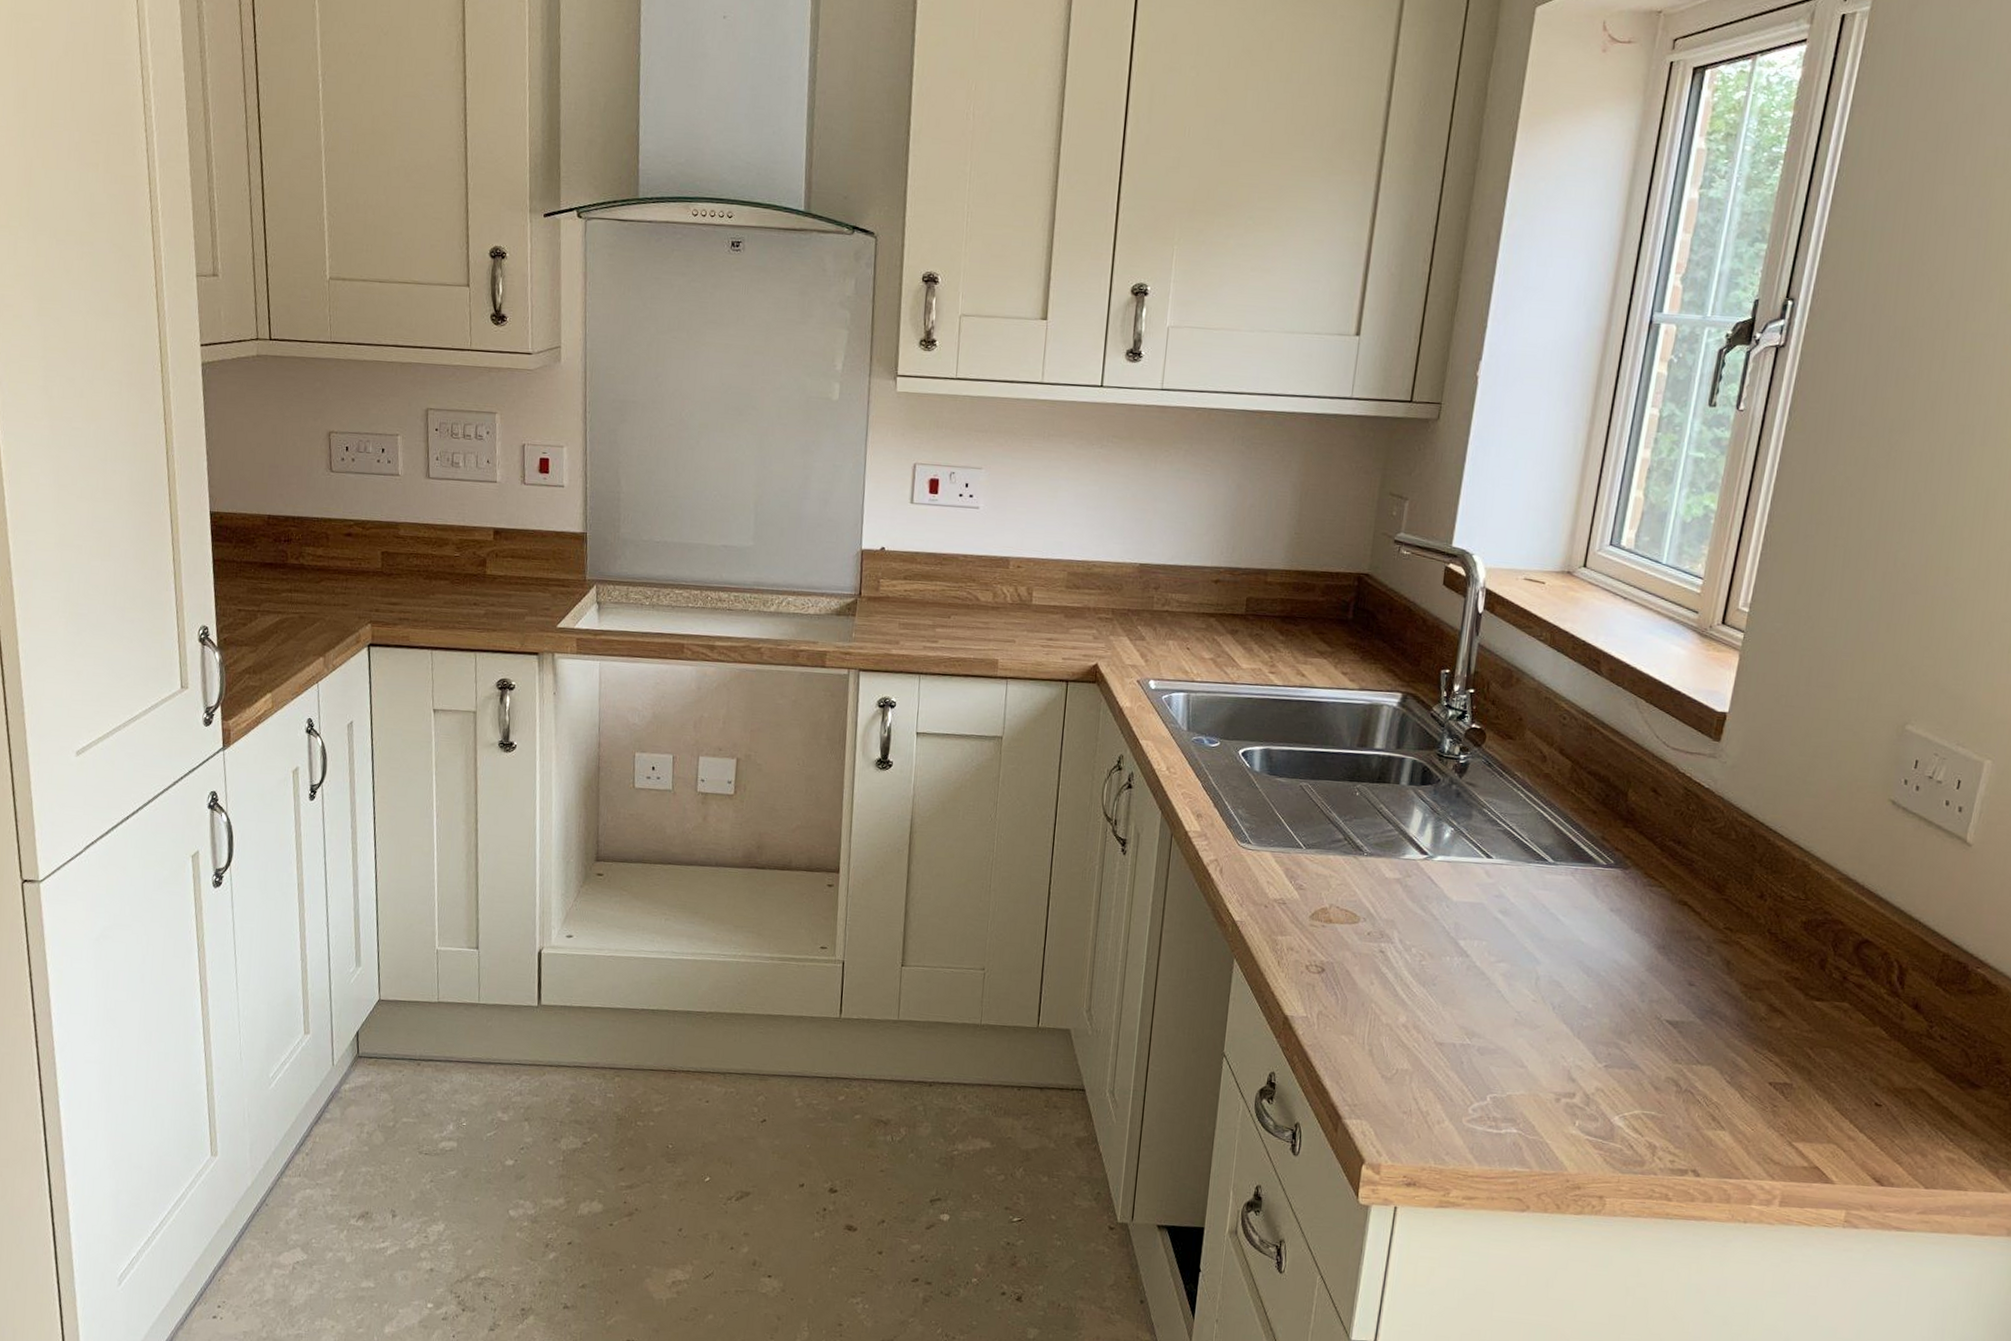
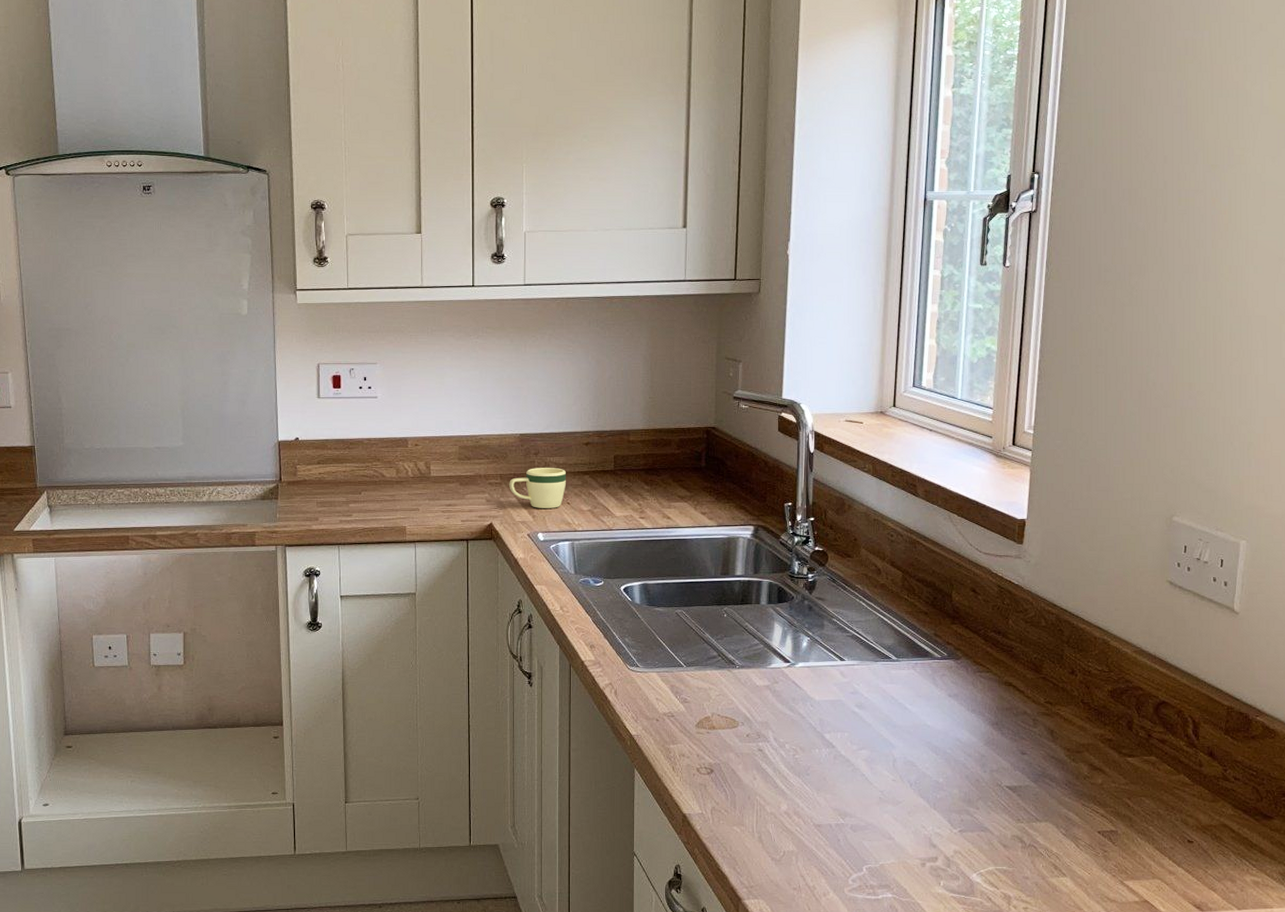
mug: none [1121,604,1190,653] -> present [509,468,567,508]

